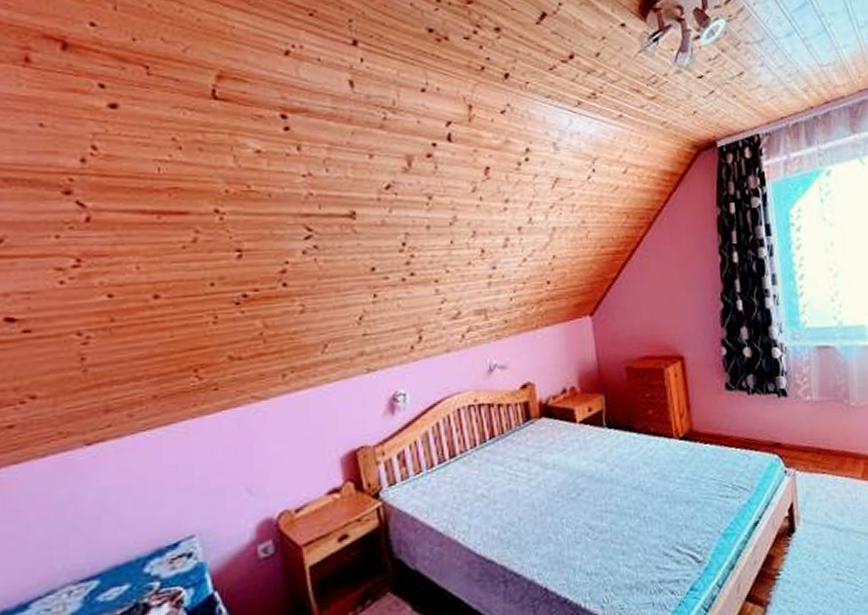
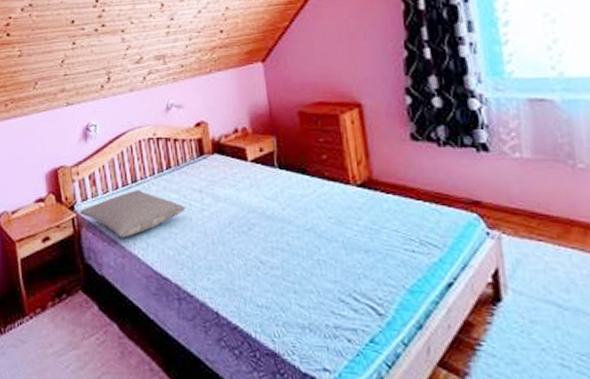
pillow: none [387,465,512,523] -> present [80,190,186,238]

